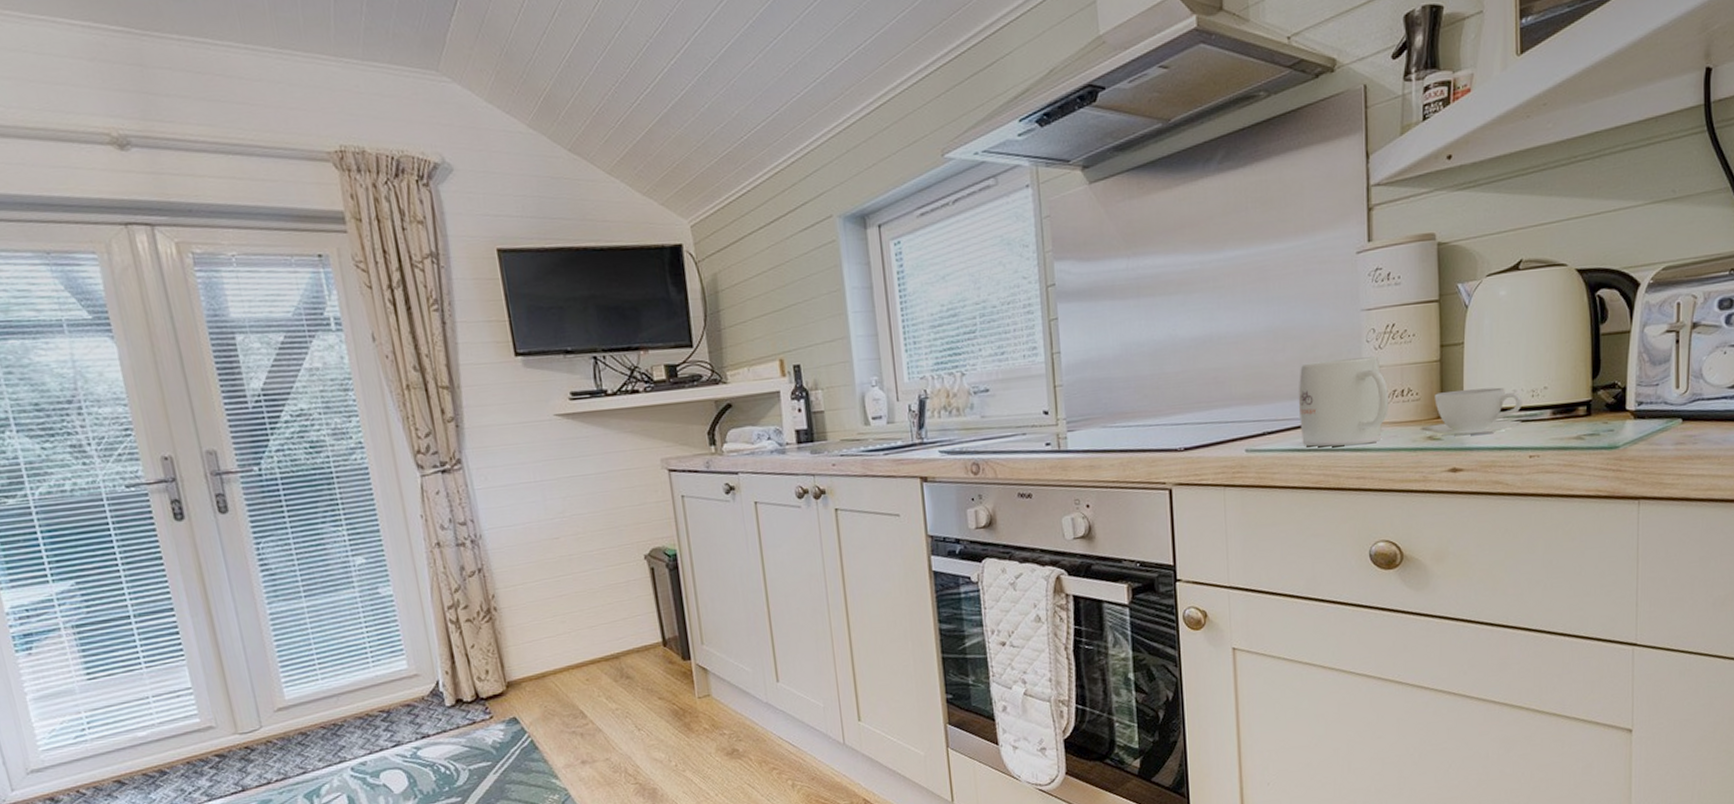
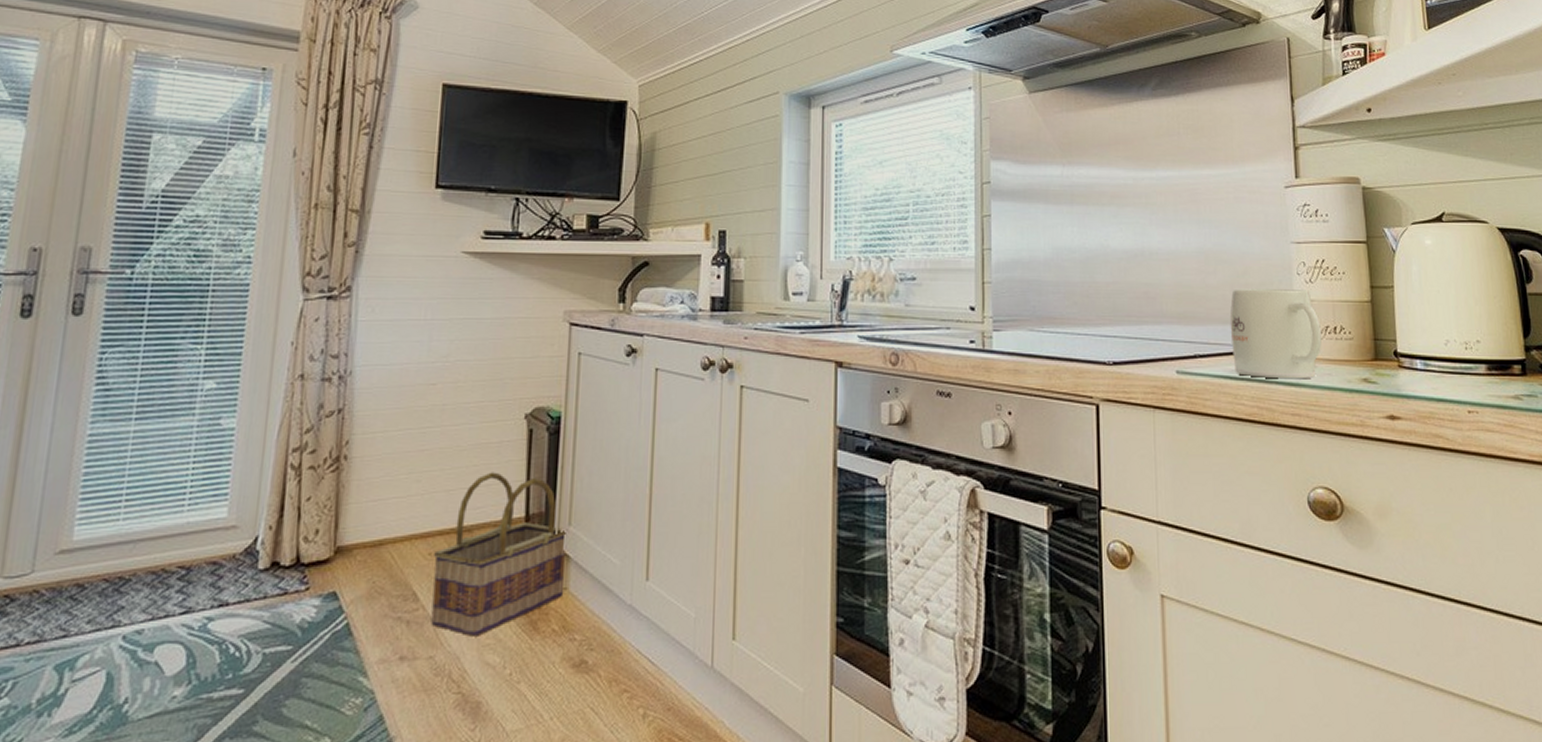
basket: none [591,607,709,740] -> present [431,472,568,637]
teacup: present [1419,387,1523,436] -> none [1354,334,1458,382]

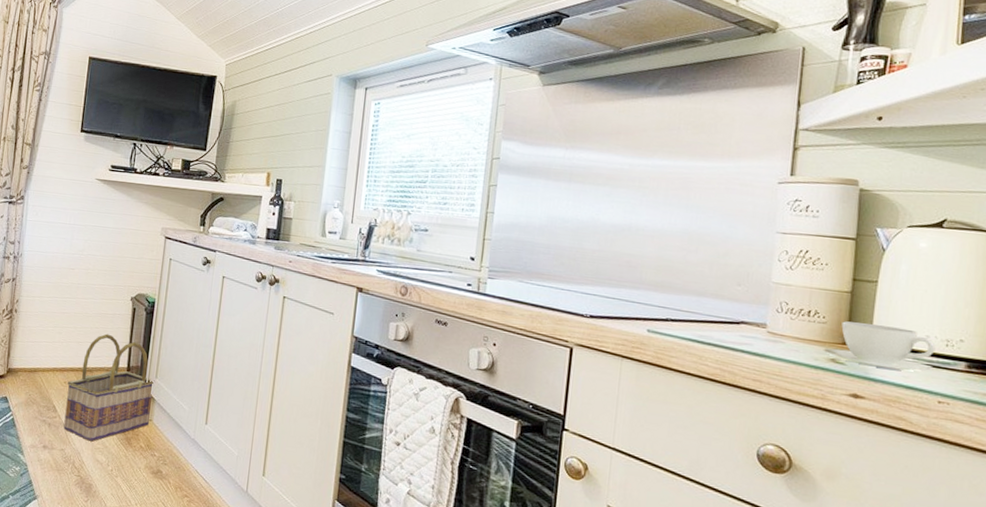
mug: present [1229,289,1322,379] -> none [703,267,795,352]
teacup: none [1354,334,1458,382] -> present [823,321,936,371]

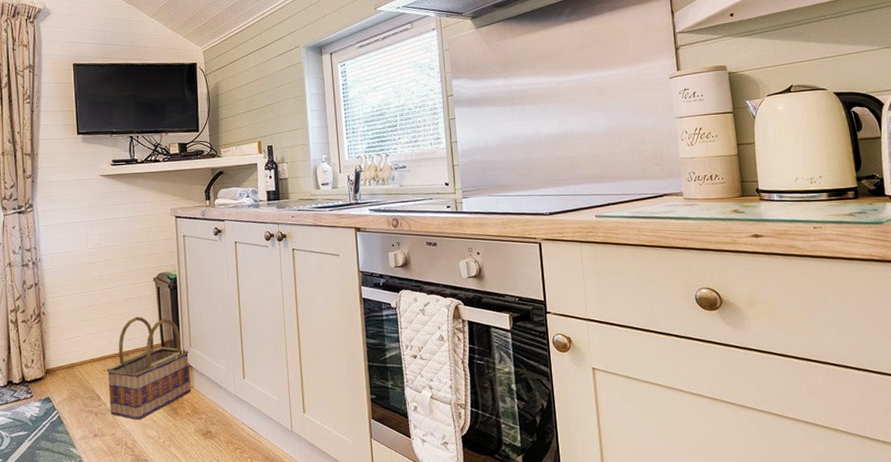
teacup: present [823,321,936,371] -> none [727,175,806,211]

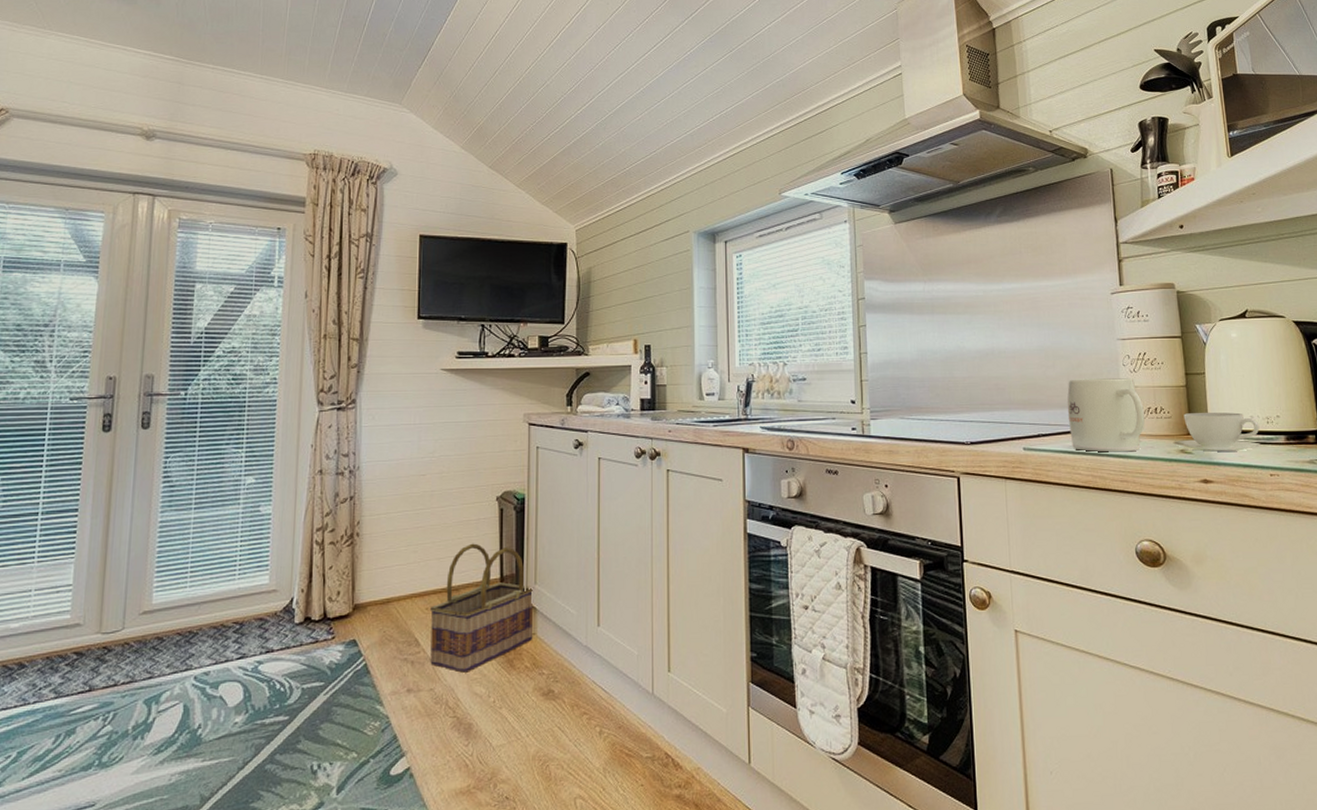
mug: none [632,150,702,216] -> present [1067,378,1145,453]
teacup: none [727,175,806,211] -> present [1173,412,1262,452]

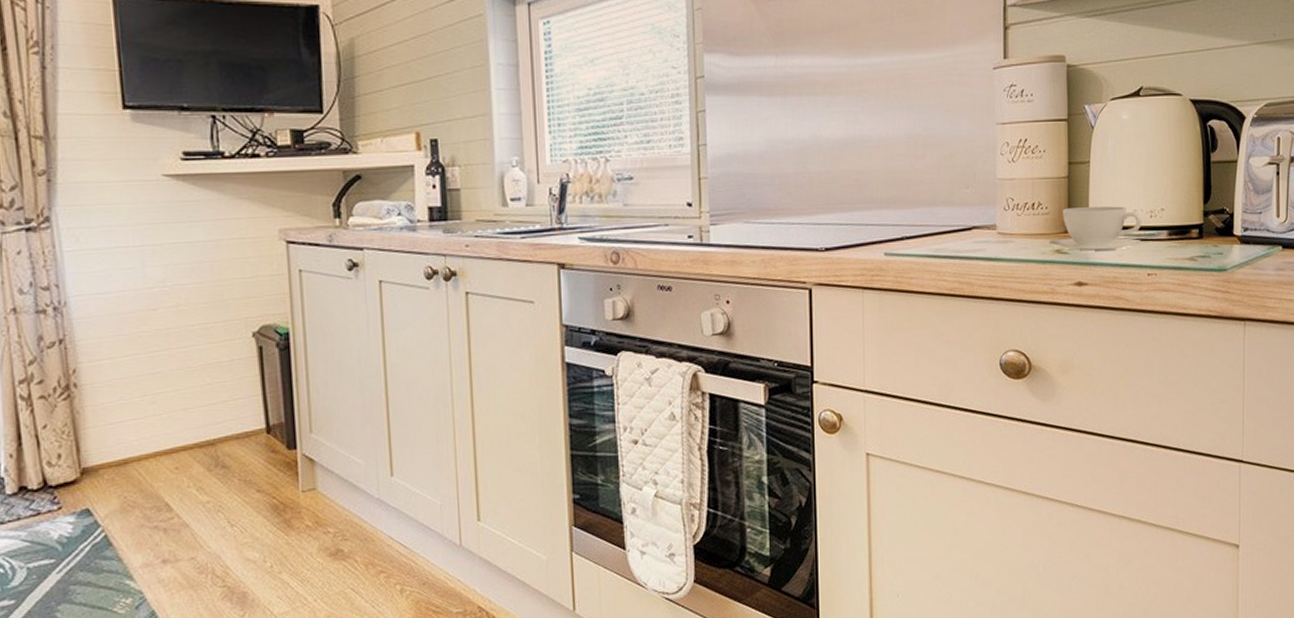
basket: present [430,543,534,673] -> none [181,389,314,538]
mug: present [1067,378,1145,453] -> none [935,169,1020,256]

